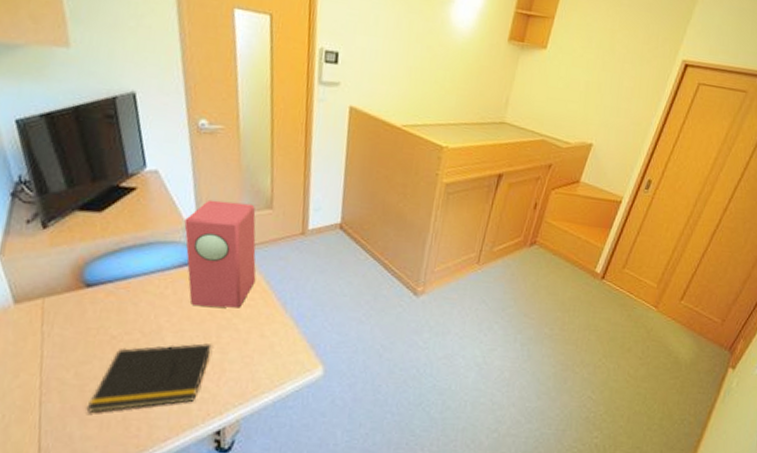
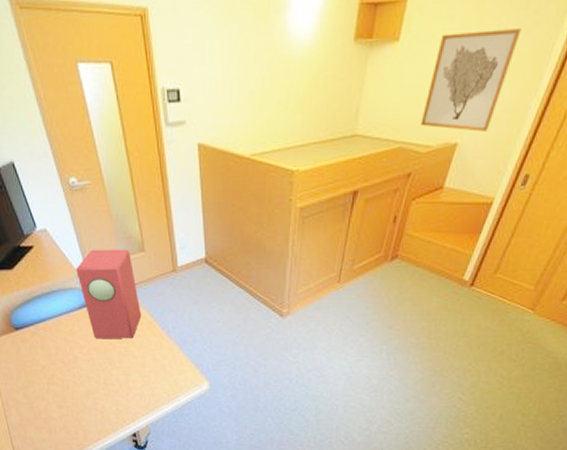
notepad: present [86,343,212,412] -> none [37,368,117,422]
wall art: none [562,50,644,137] -> present [420,29,521,132]

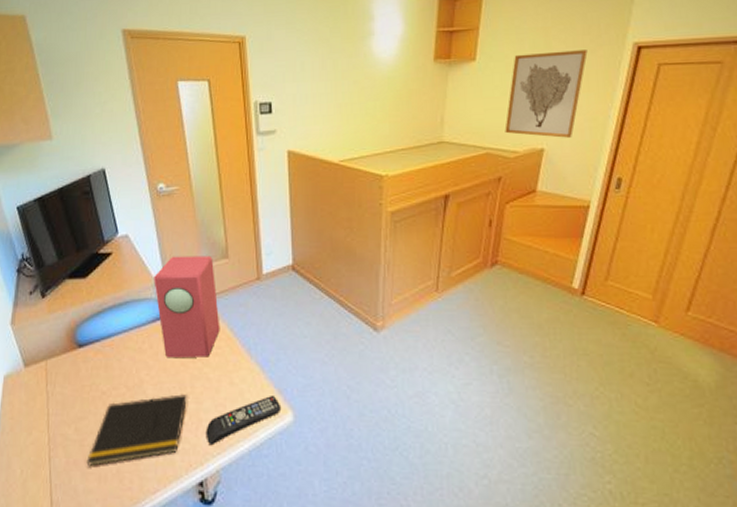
notepad: none [37,368,117,422] -> present [86,394,187,466]
remote control: none [135,368,199,407] -> present [205,394,282,446]

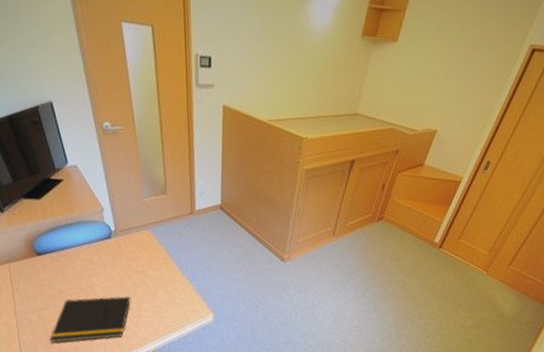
speaker: present [154,255,220,359] -> none [101,188,158,271]
remote control: present [205,394,282,446] -> none [145,301,205,334]
wall art: present [505,50,588,138] -> none [409,41,492,123]

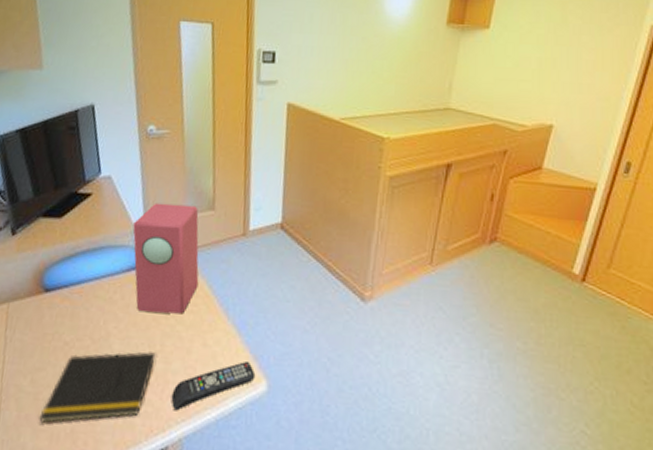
speaker: none [101,188,158,271] -> present [132,202,199,315]
remote control: none [145,301,205,334] -> present [171,360,256,411]

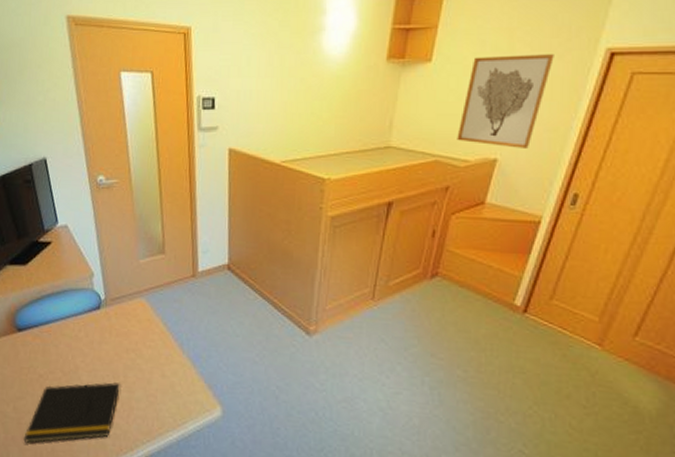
speaker: present [132,202,199,315] -> none [91,248,154,349]
remote control: present [171,360,256,411] -> none [136,389,211,433]
wall art: none [514,26,604,116] -> present [457,54,554,148]

